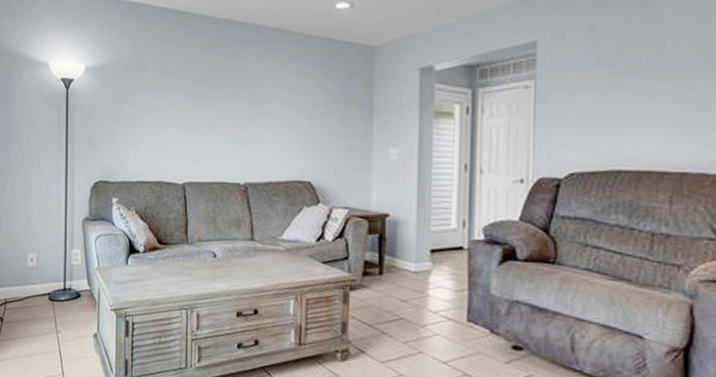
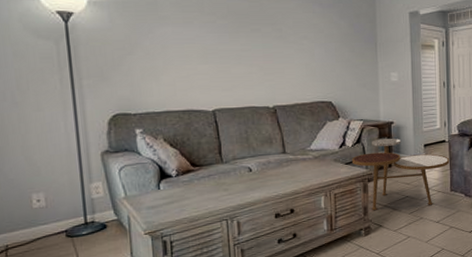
side table: none [330,235,468,337] -> present [351,138,450,211]

